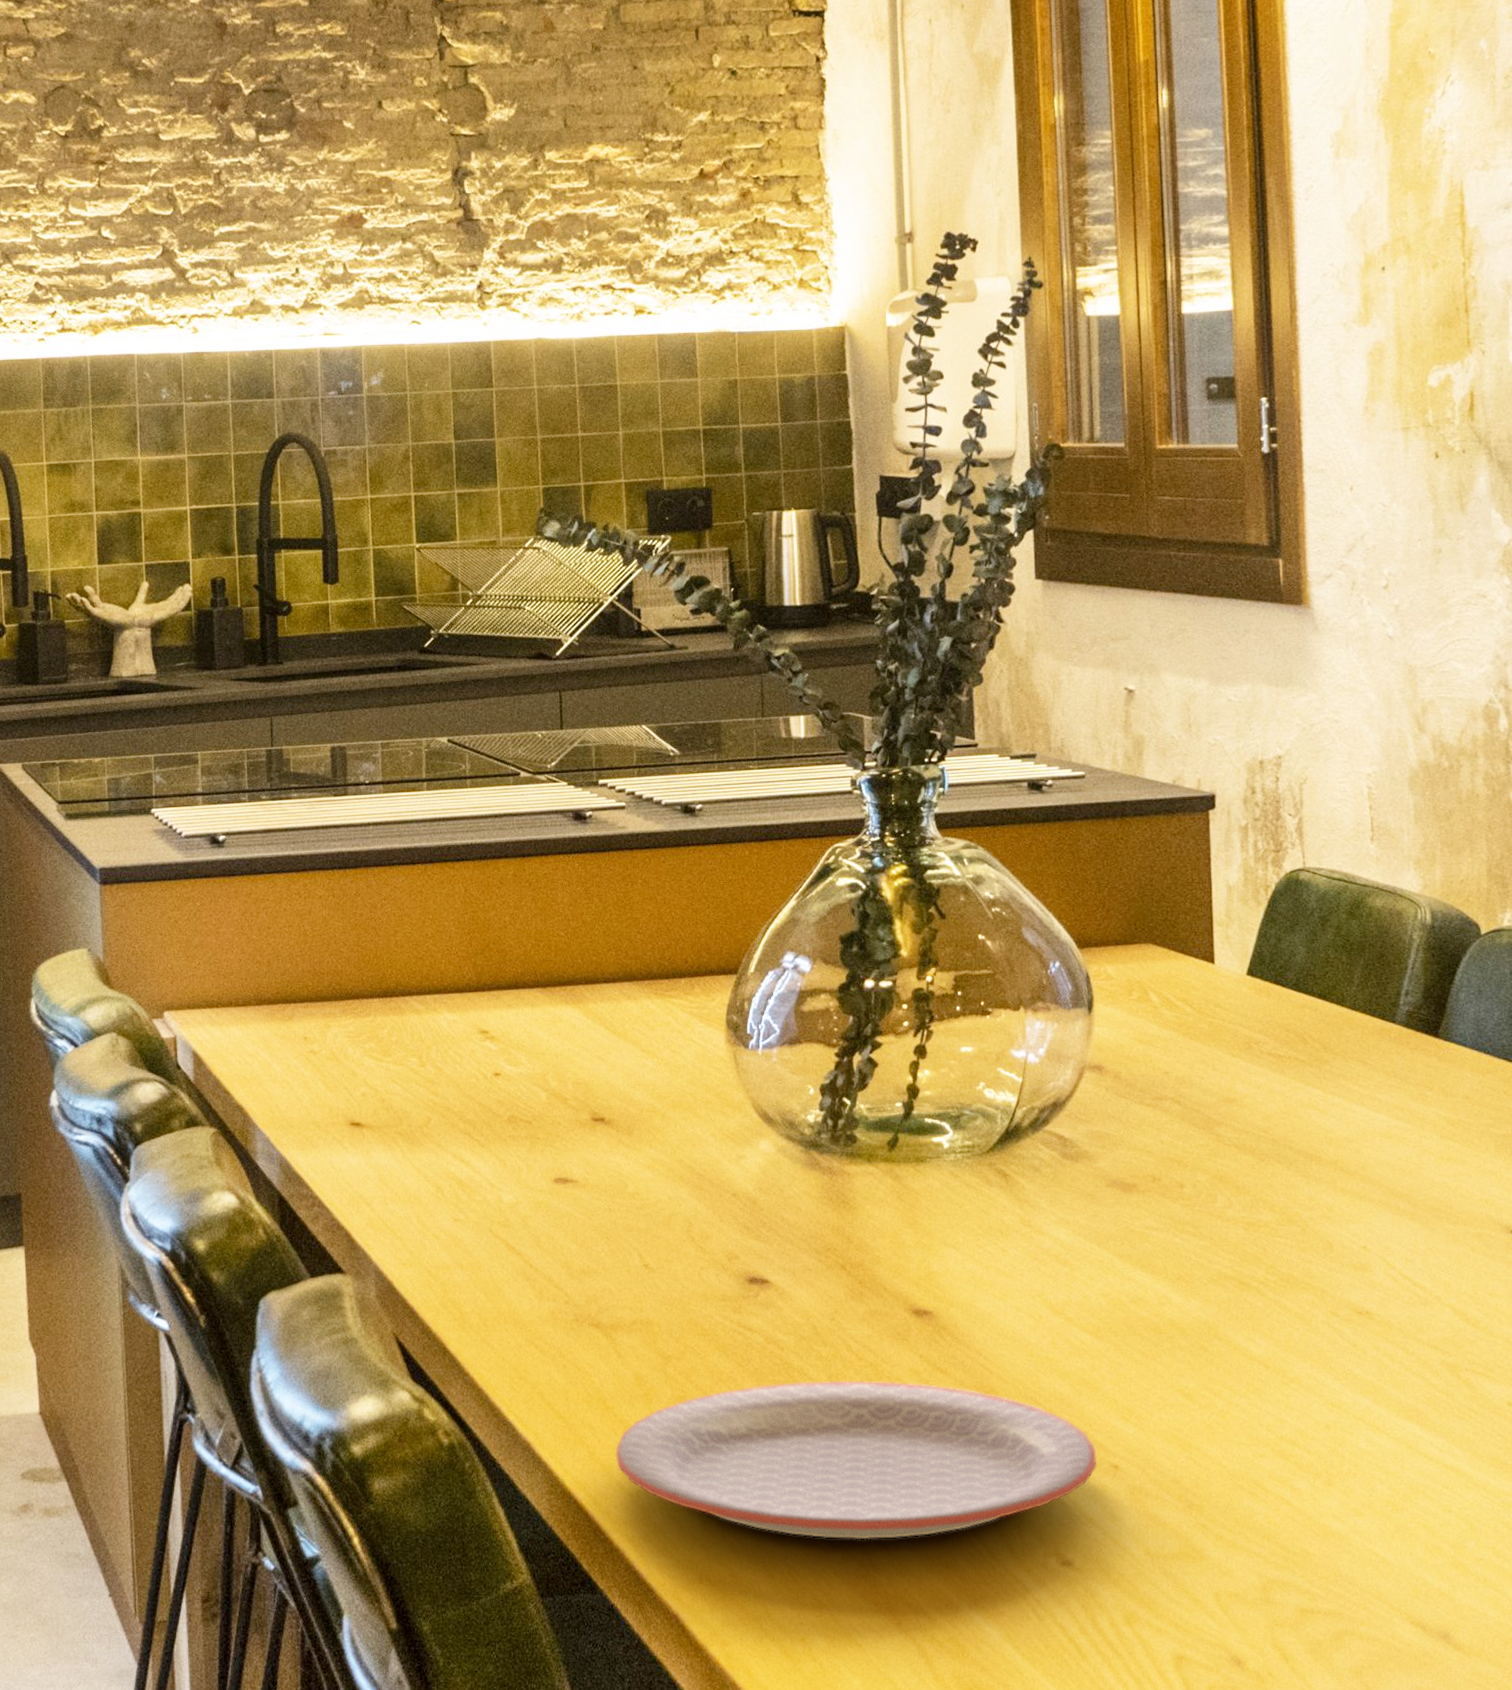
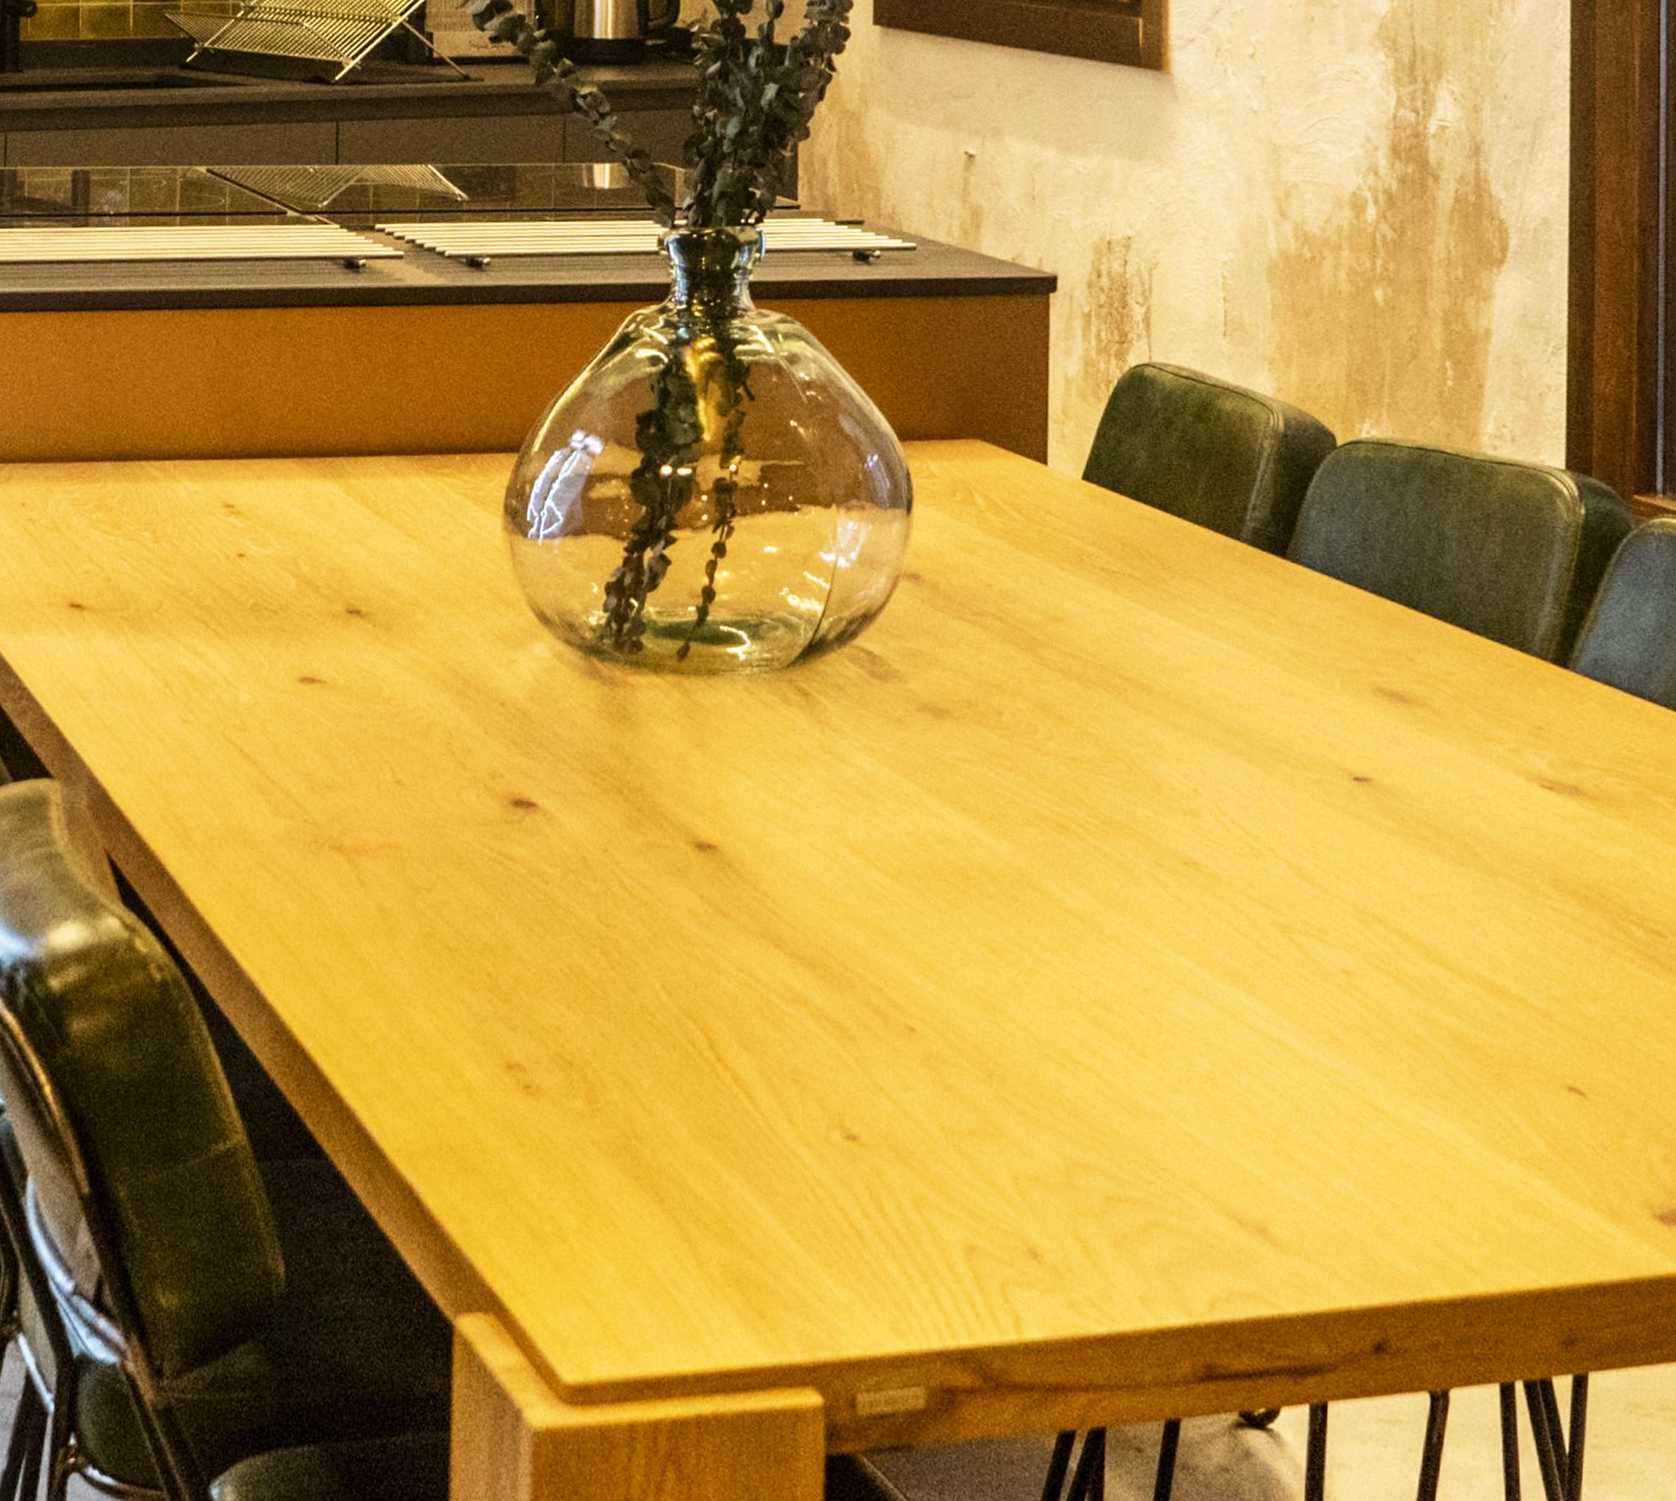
plate: present [615,1380,1098,1540] -> none [351,921,892,1105]

